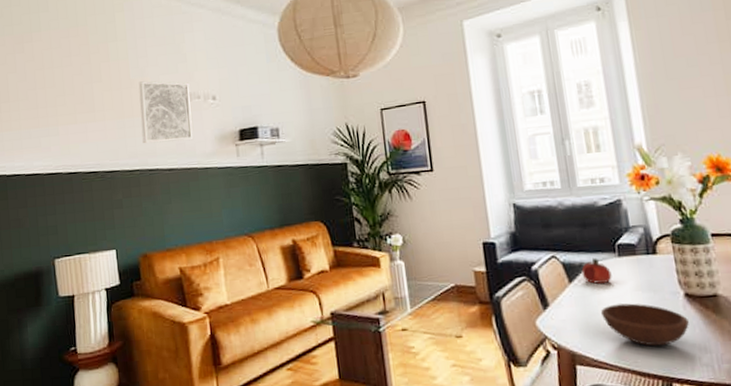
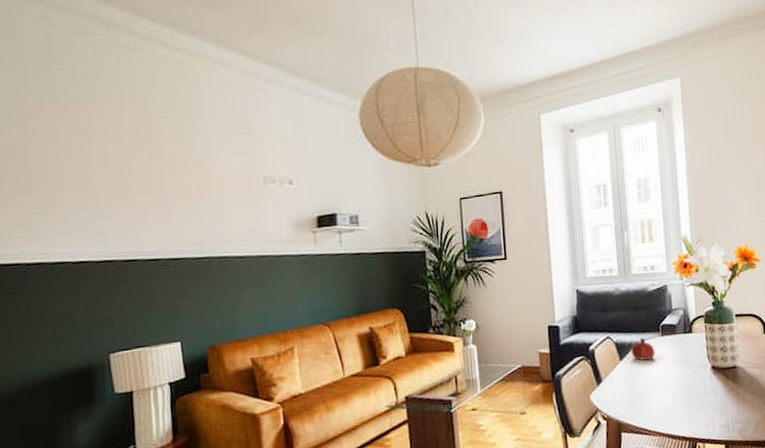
wall art: present [138,81,194,144] -> none [206,162,268,230]
bowl: present [600,303,689,347] -> none [644,376,713,413]

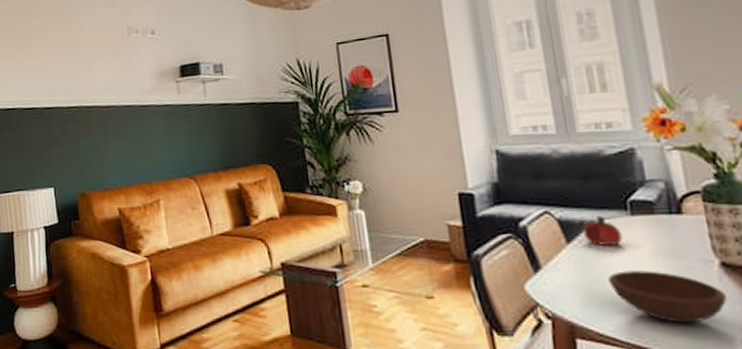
bowl: none [644,376,713,413] -> present [607,270,727,323]

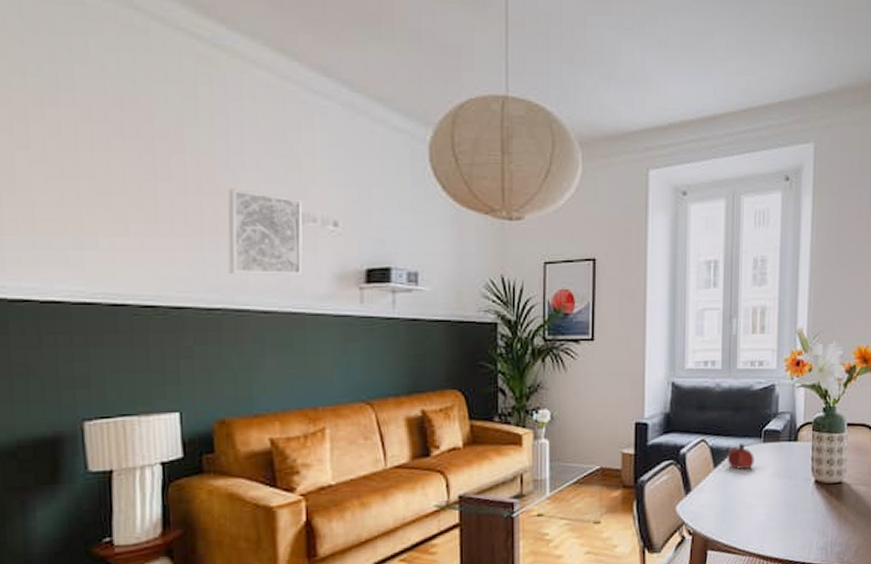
wall art: none [75,15,132,80] -> present [228,188,303,276]
bowl: present [607,270,727,323] -> none [738,489,814,531]

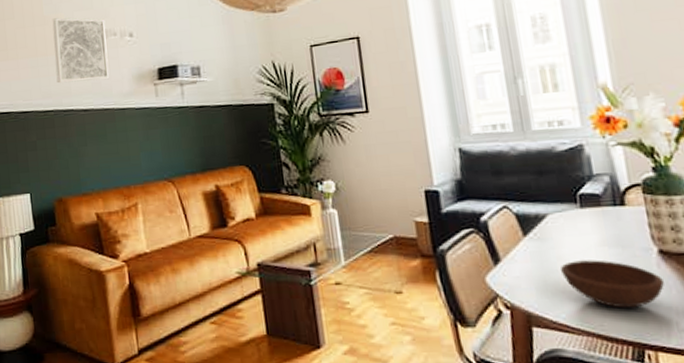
fruit: present [727,443,754,469] -> none [537,208,573,238]
bowl: none [738,489,814,531] -> present [560,260,664,309]

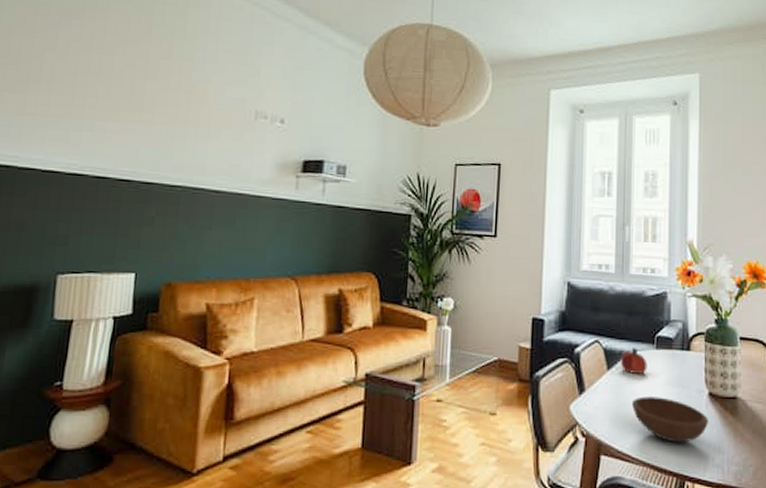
wall art: present [52,17,110,84] -> none [192,88,258,163]
fruit: none [537,208,573,238] -> present [620,347,647,374]

